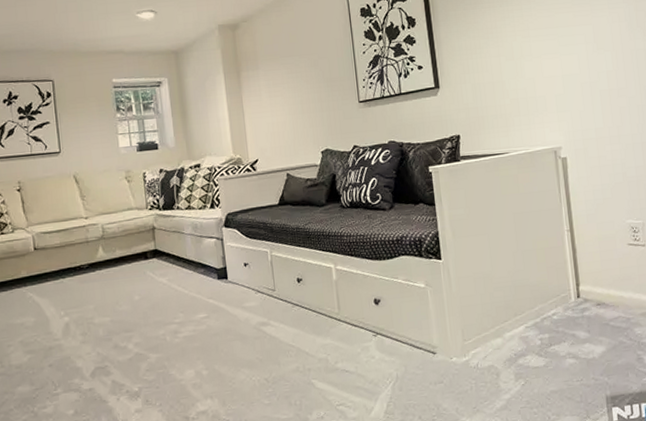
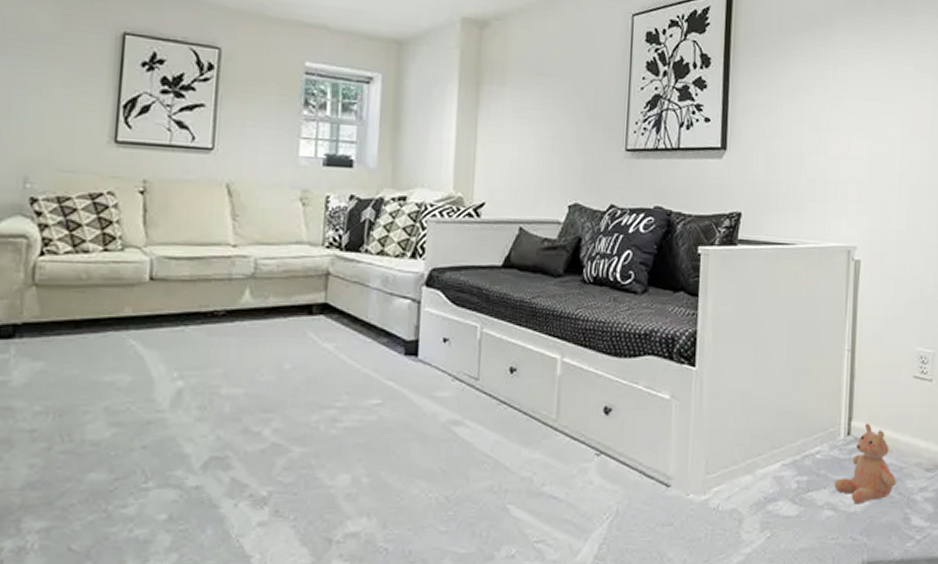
stuffed animal: none [572,286,626,352] -> present [834,423,897,504]

